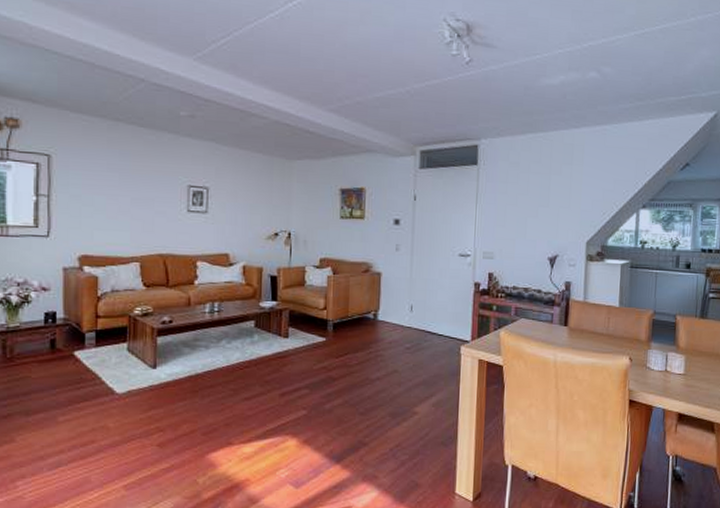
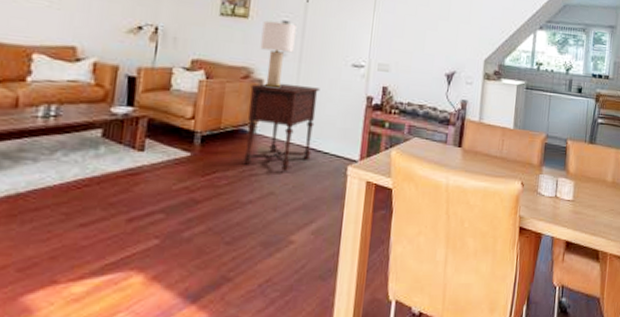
side table: none [370,274,431,352] -> present [243,83,320,172]
lamp: none [376,220,406,280] -> present [260,20,296,89]

